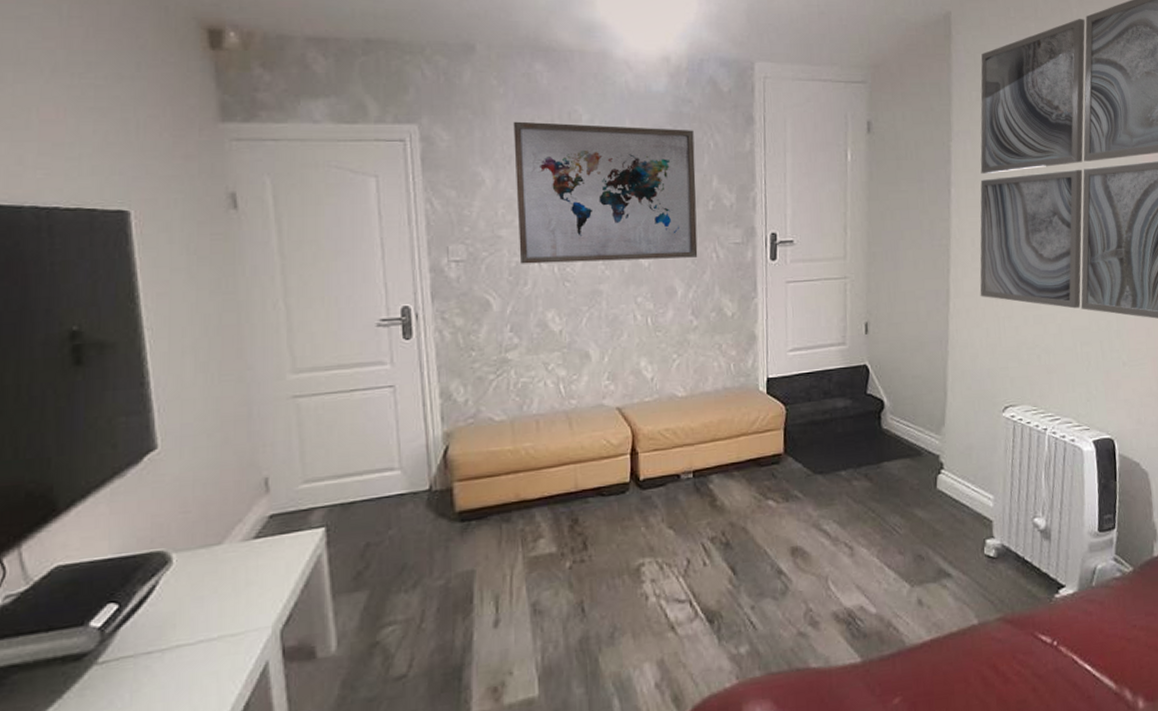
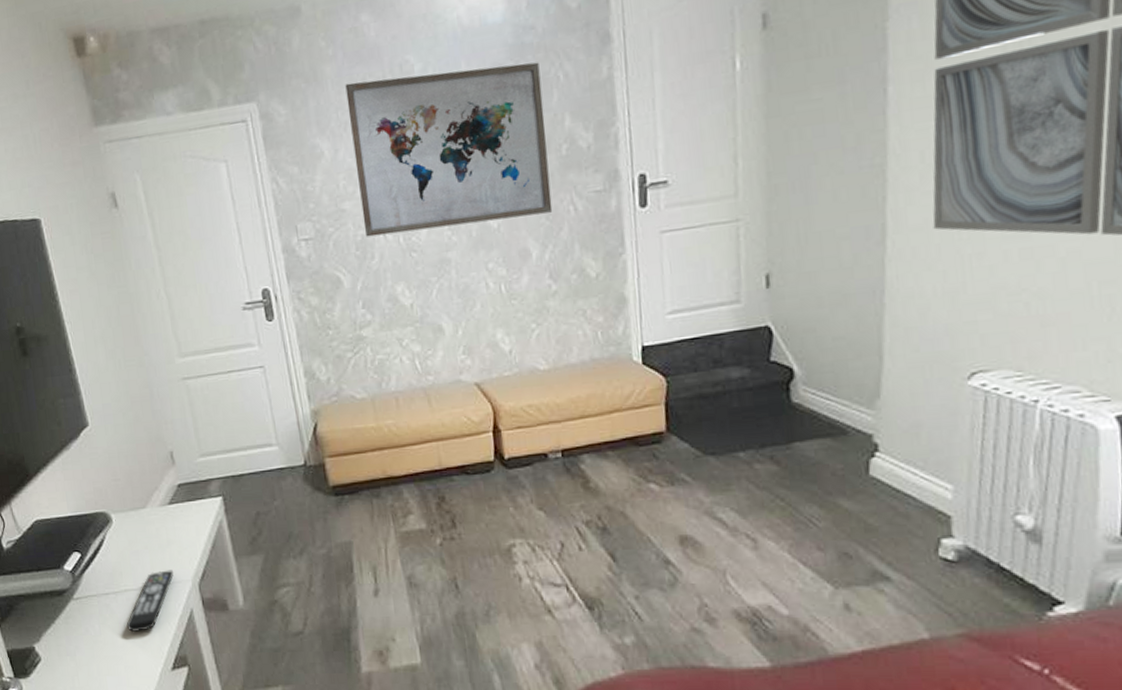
remote control: none [171,616,248,699] -> present [126,570,174,633]

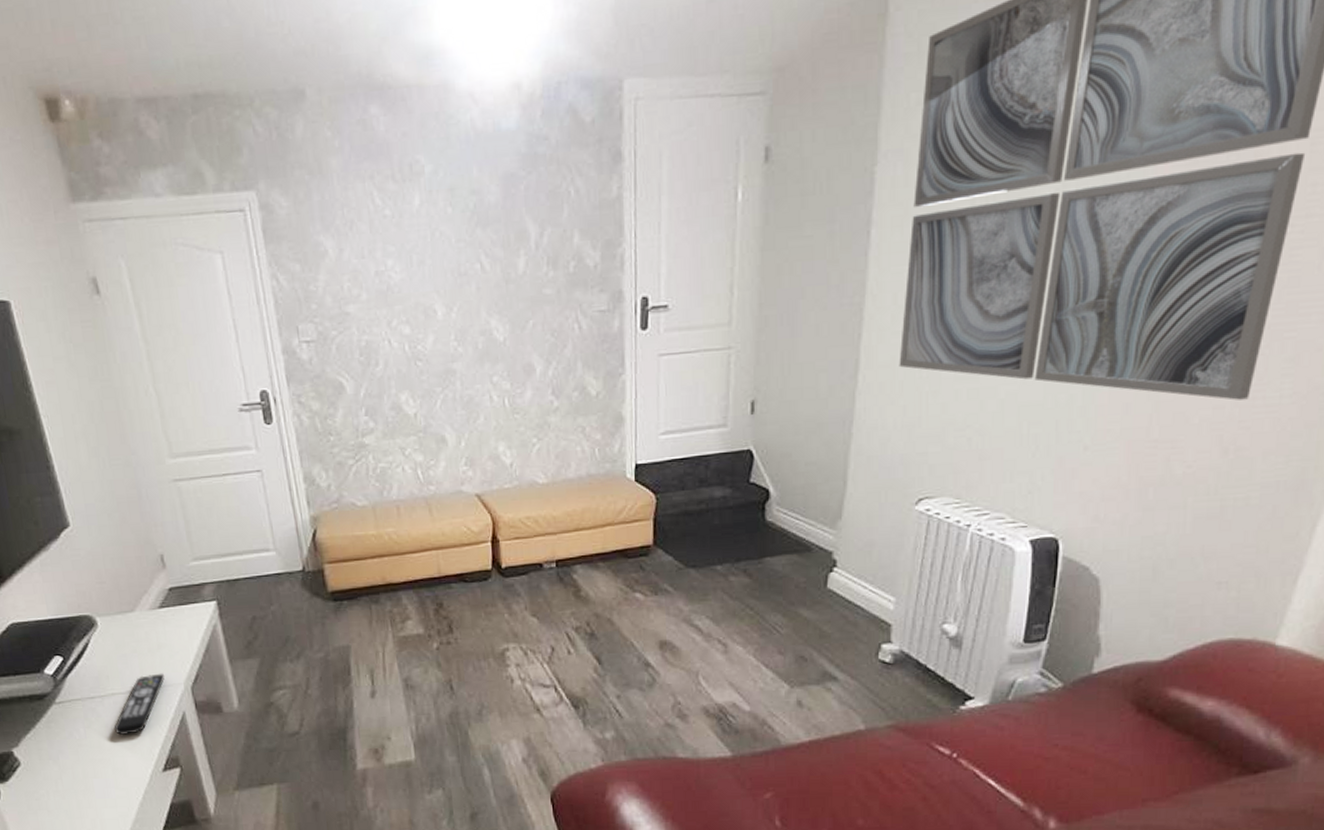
wall art: present [345,62,553,237] -> none [352,174,558,343]

